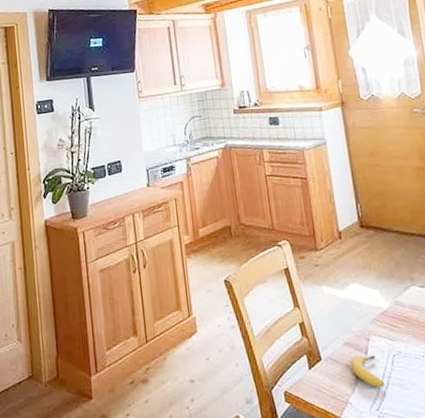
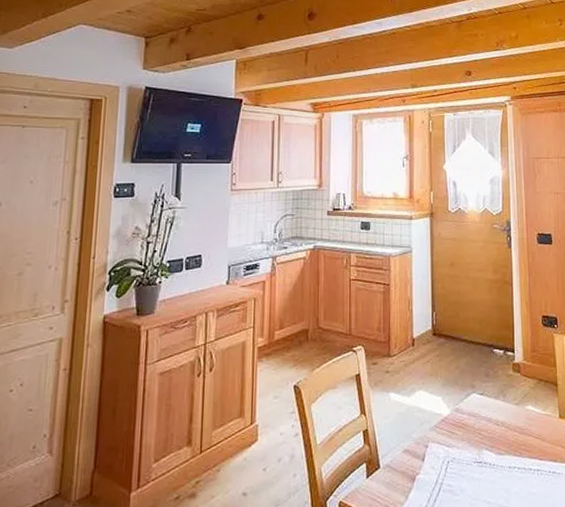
fruit: present [350,355,385,387] -> none [407,462,437,494]

